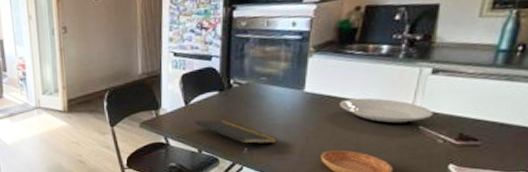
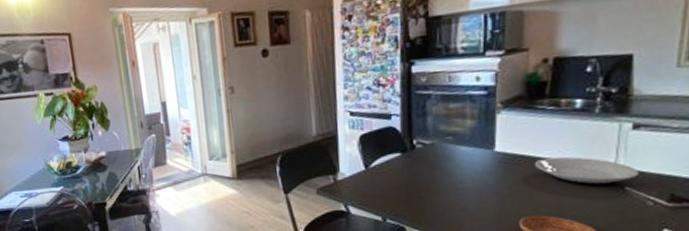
notepad: present [194,120,278,148] -> none [376,184,469,215]

